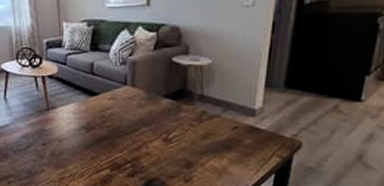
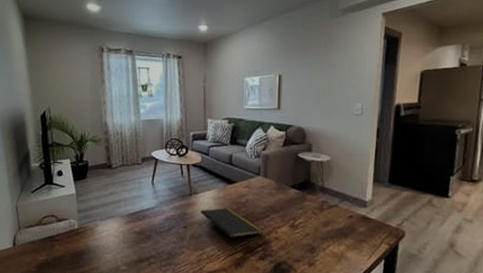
notepad: none [60,123,133,163] -> present [201,208,264,247]

